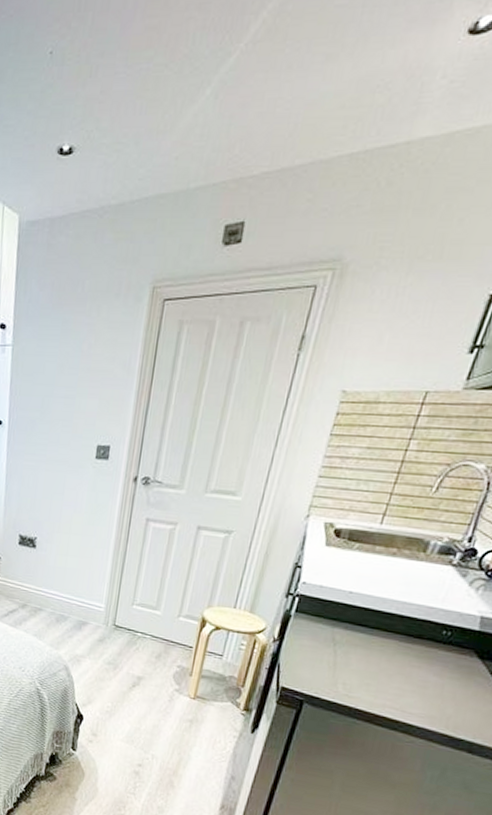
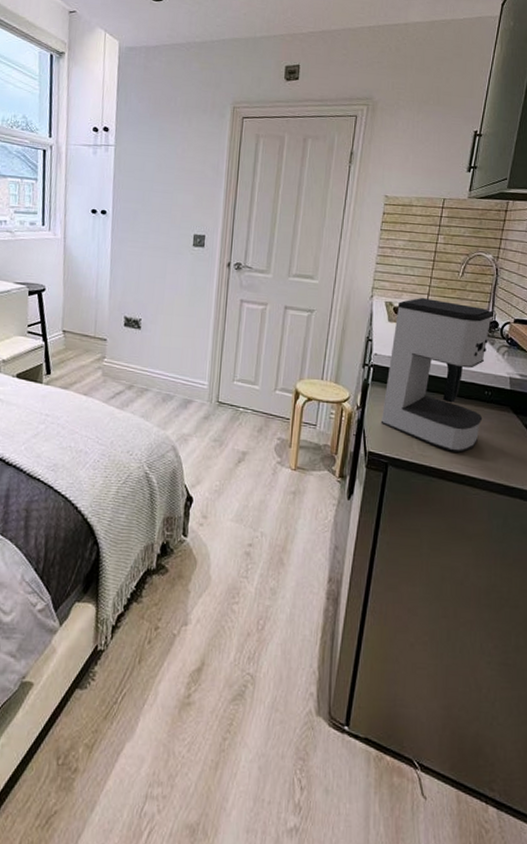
coffee maker: none [300,517,473,697] -> present [380,297,493,453]

